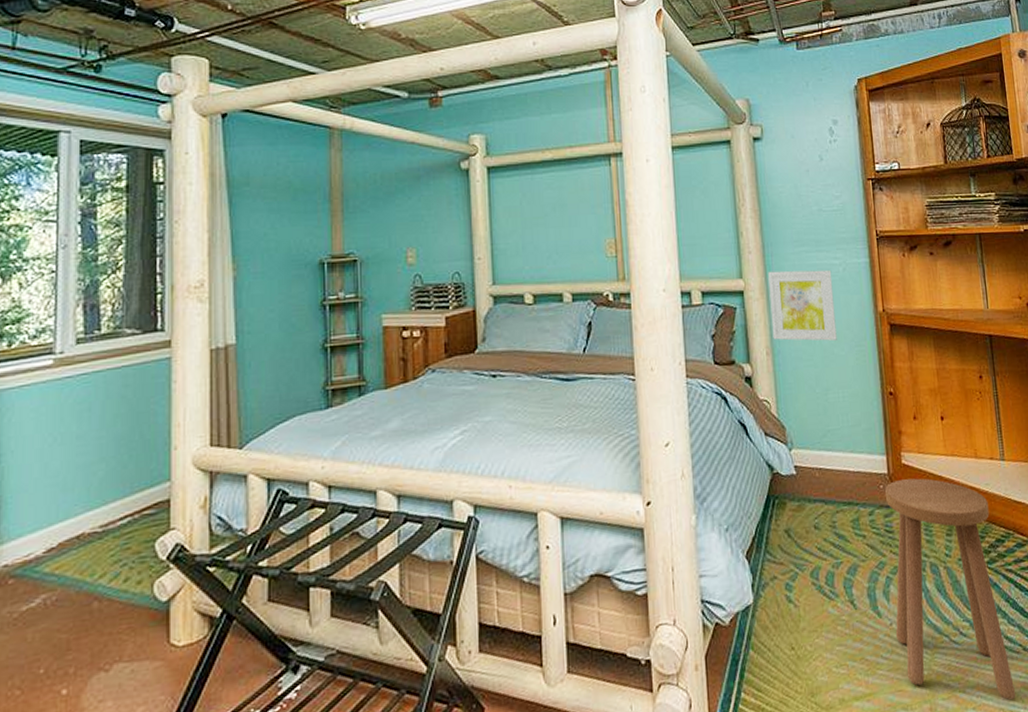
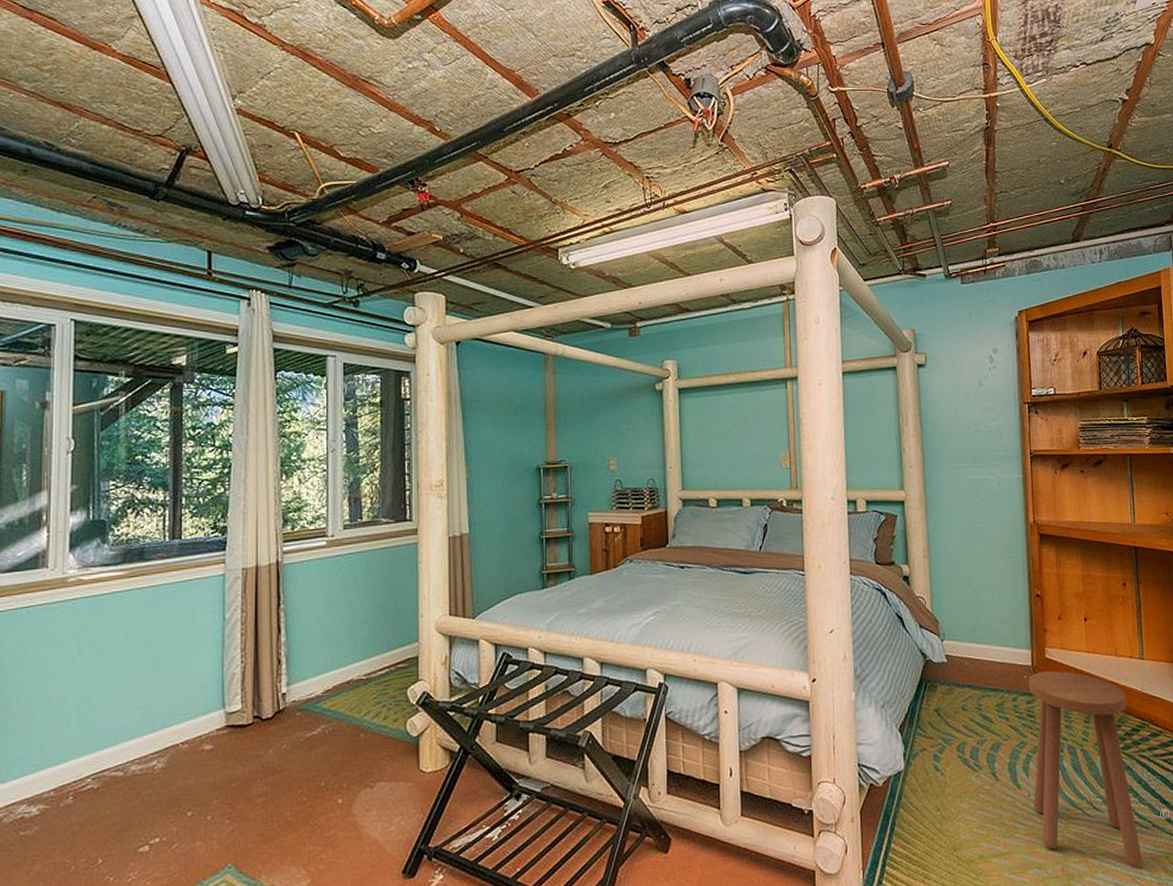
wall art: present [768,269,837,341] -> none [927,484,989,547]

